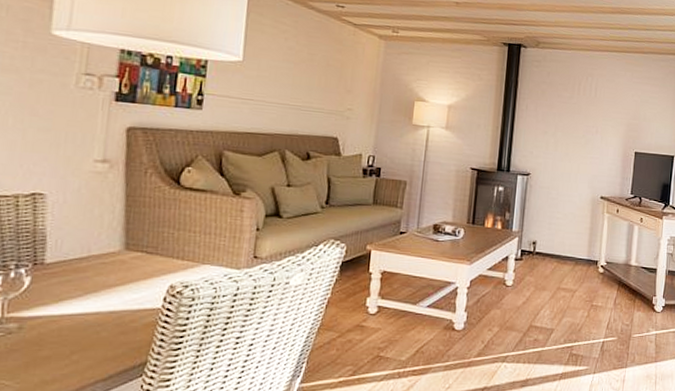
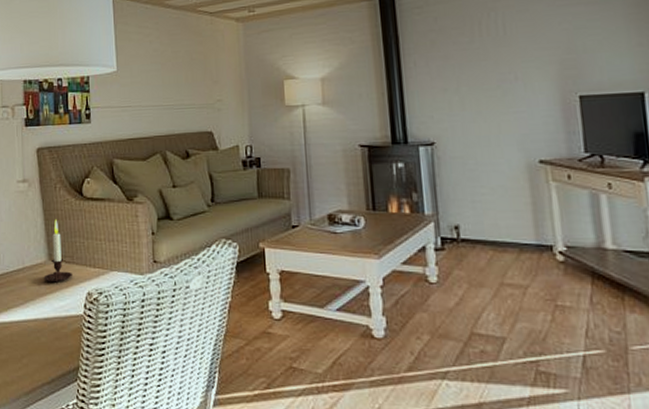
candle: none [114,206,154,274] -> present [43,219,72,283]

